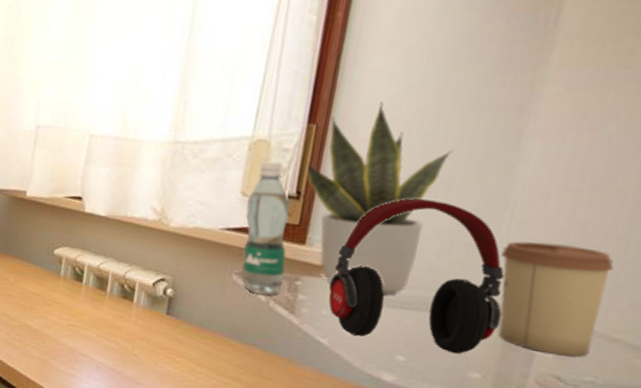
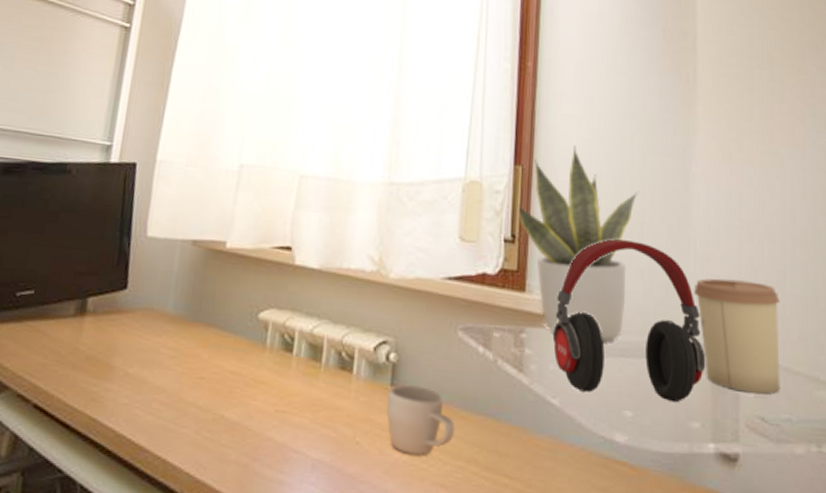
mug: none [161,314,223,371] -> present [386,384,455,456]
bottle: present [241,161,290,295] -> none [465,203,510,352]

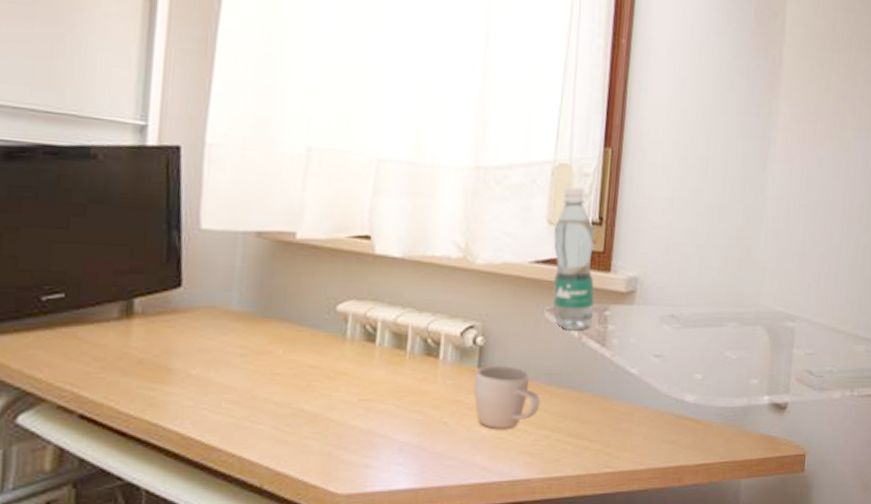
bottle: none [465,203,510,352] -> present [553,186,595,330]
potted plant: present [518,145,640,342] -> none [606,127,722,314]
headphones: present [552,239,706,403] -> none [634,219,768,364]
cup: present [693,278,780,394] -> none [762,252,834,351]

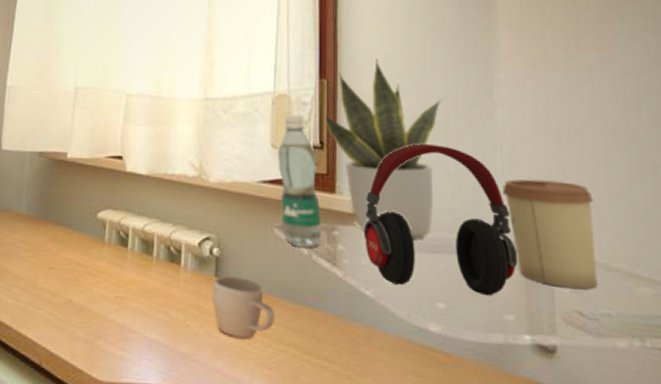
potted plant: none [606,127,722,314] -> present [325,58,443,239]
headphones: none [634,219,768,364] -> present [363,144,518,296]
cup: none [762,252,834,351] -> present [501,179,598,289]

